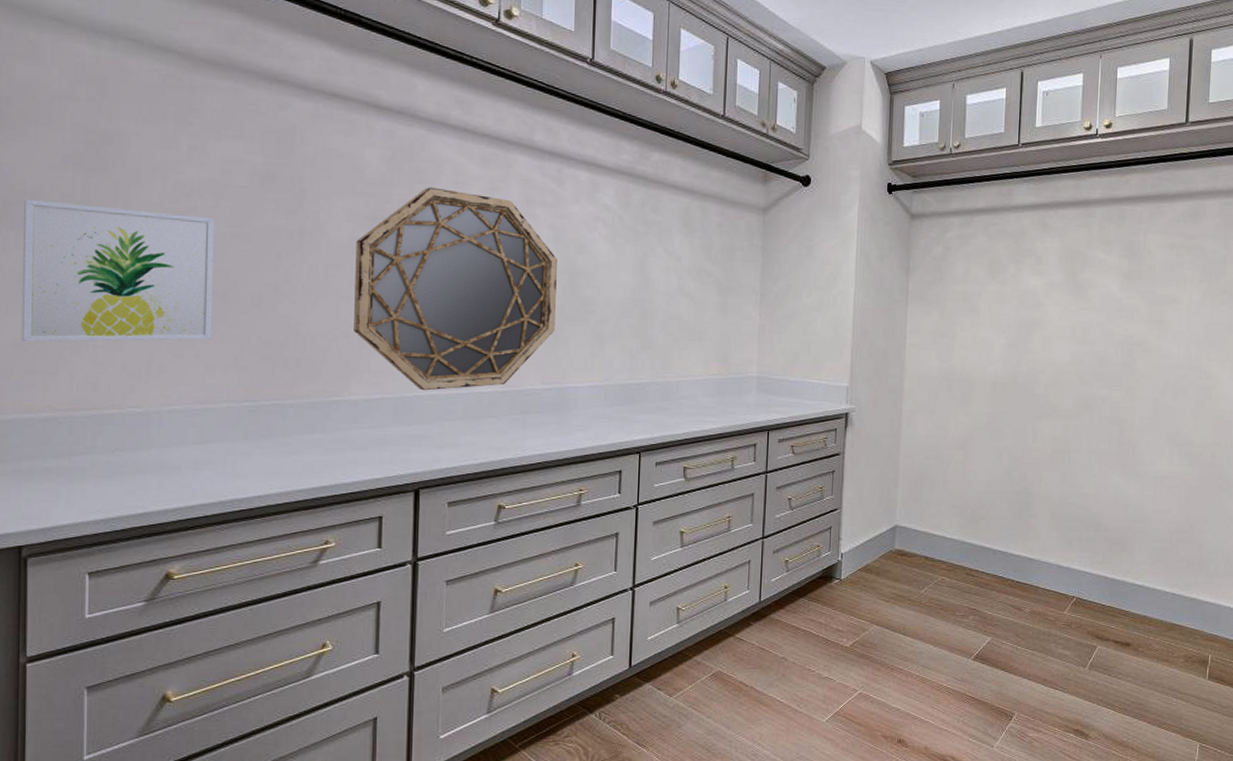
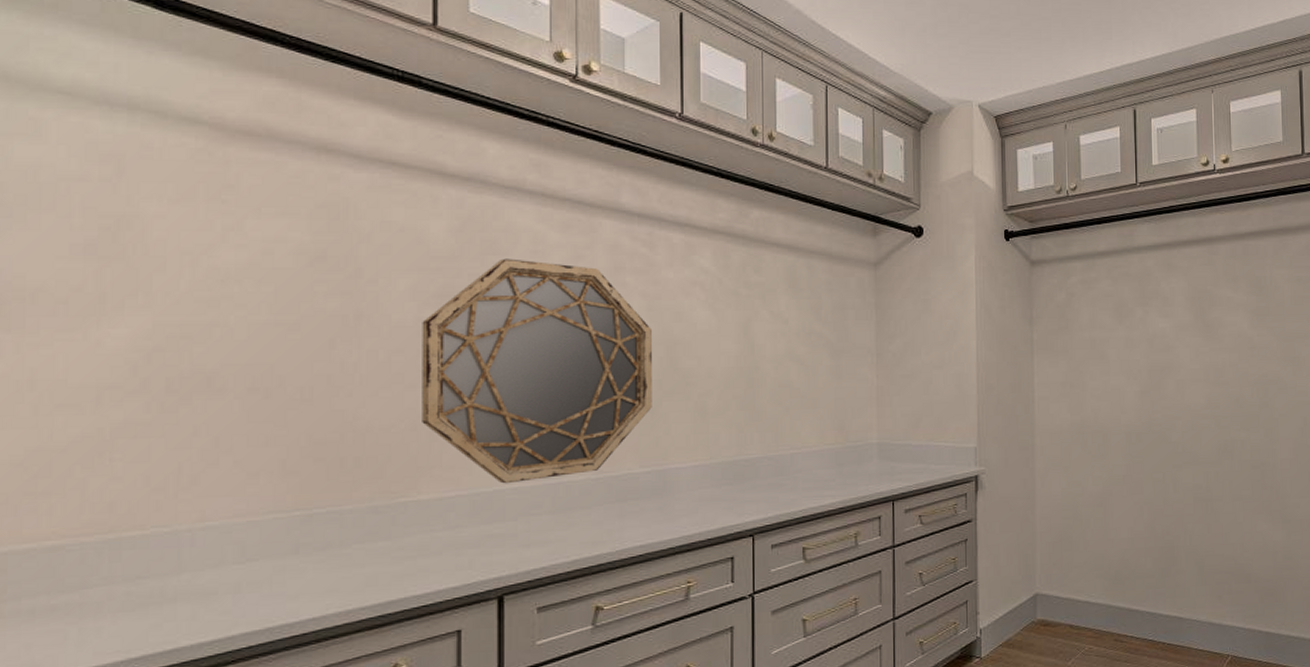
wall art: present [21,199,215,342] -> none [20,296,256,459]

